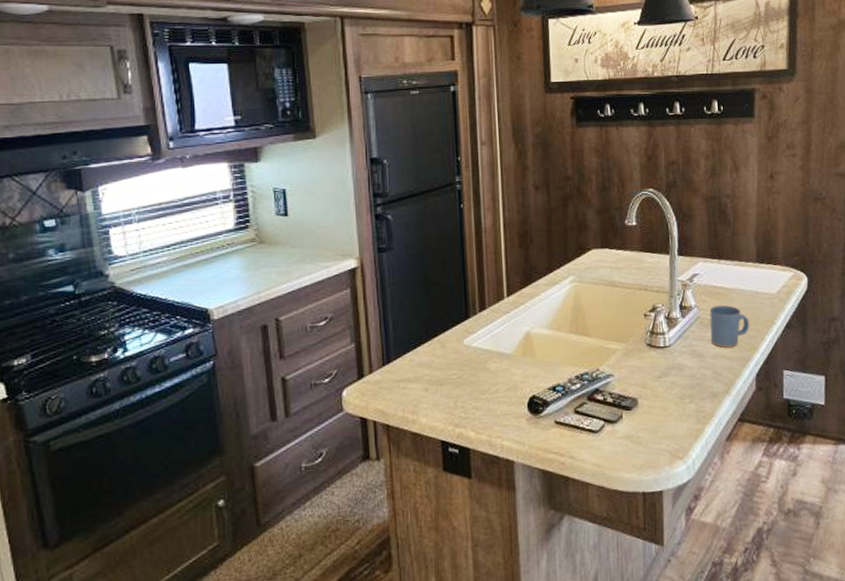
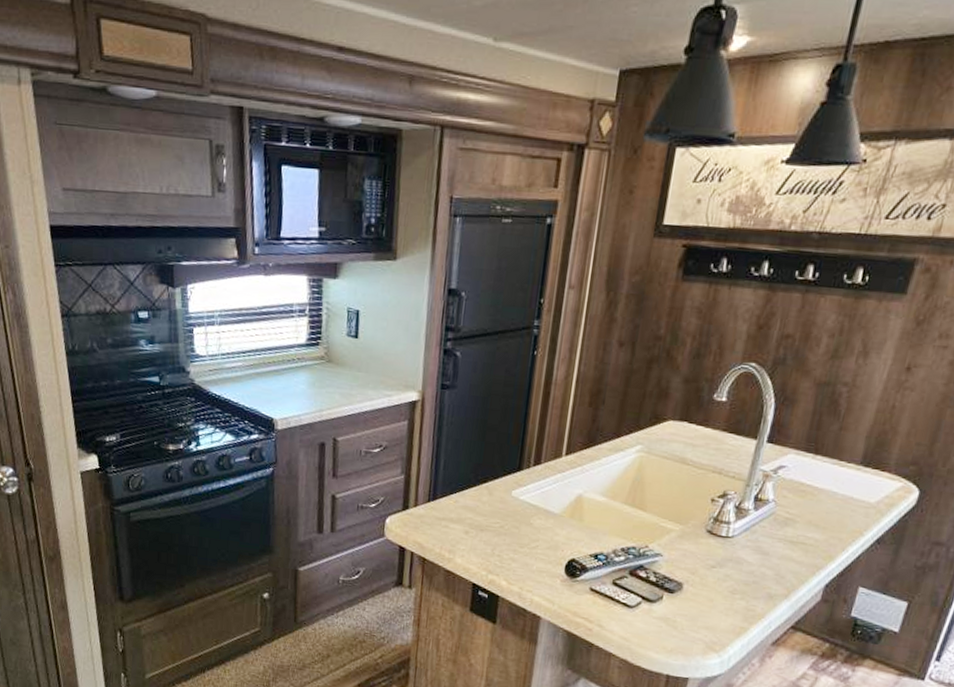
mug: present [709,305,750,348] -> none [782,504,834,552]

